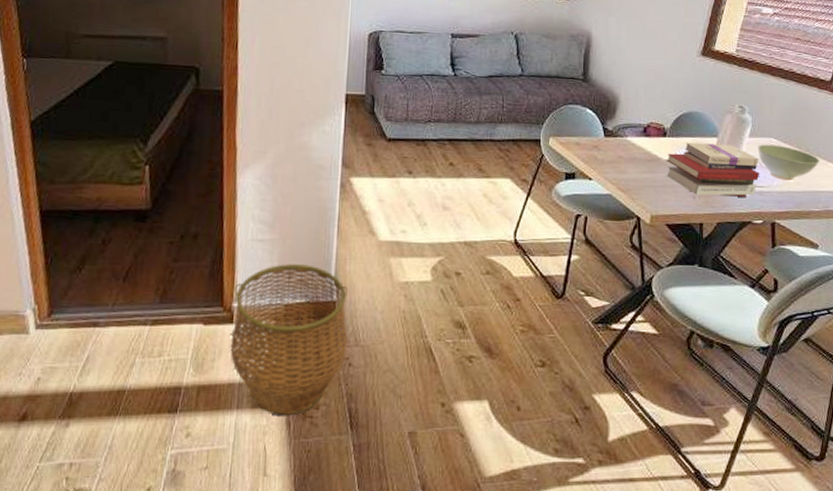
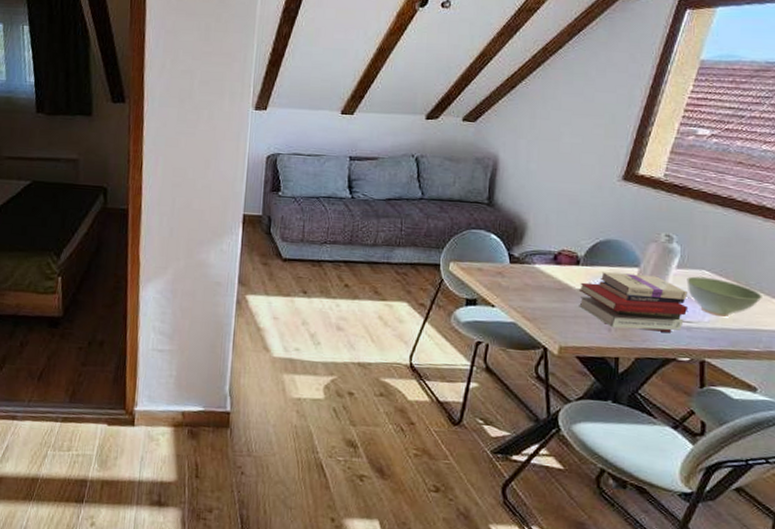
basket: present [230,264,349,416] -> none [131,373,243,516]

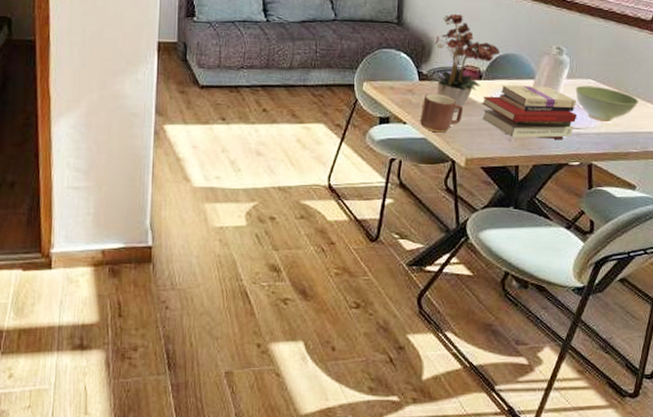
mug: none [510,277,559,318] -> present [420,94,464,133]
flower arrangement: none [521,196,601,298] -> present [430,13,500,113]

